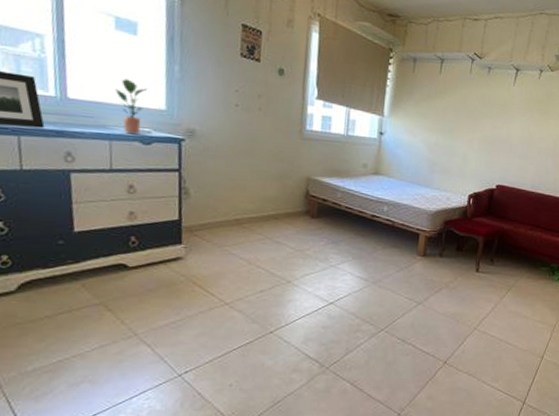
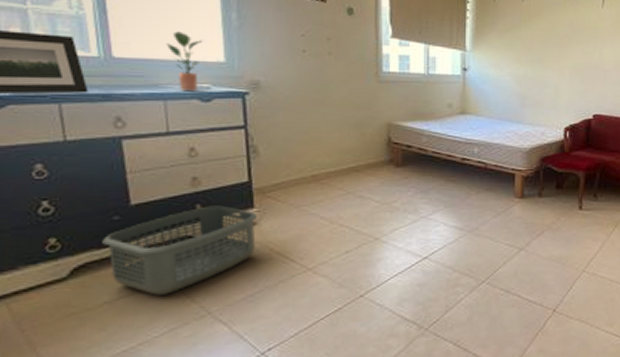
clothes hamper: none [47,238,185,315] -> present [102,205,258,295]

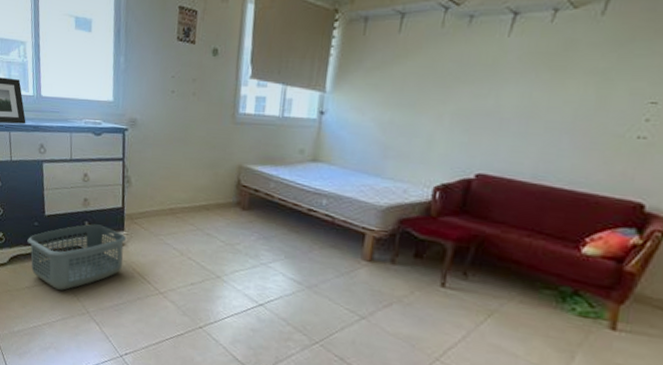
potted plant: present [166,31,203,92] -> none [74,74,98,126]

